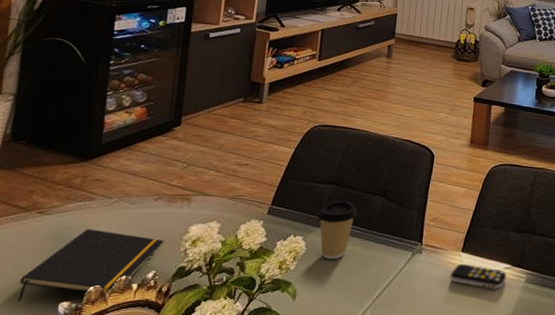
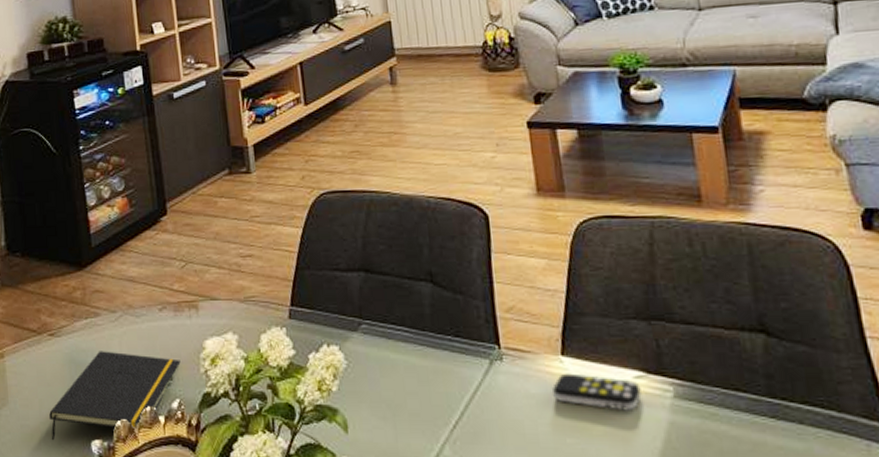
coffee cup: present [317,200,358,259] -> none [350,292,401,375]

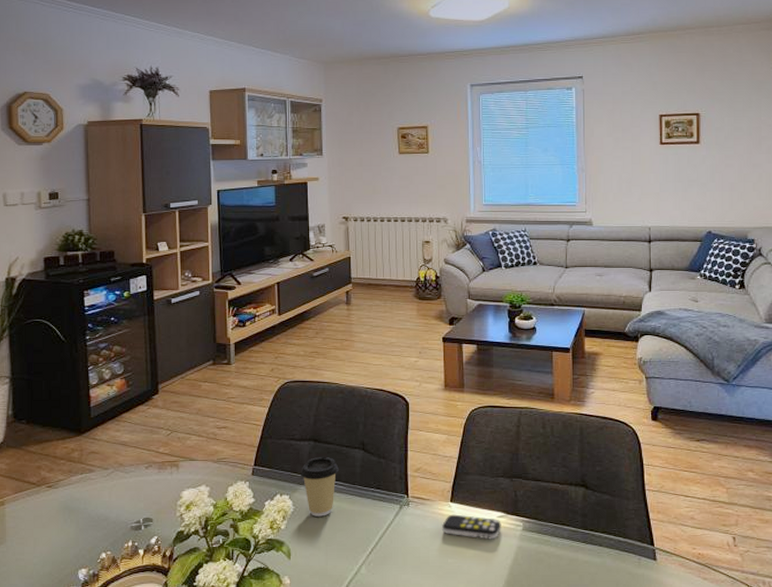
notepad: present [49,351,181,441] -> none [43,499,161,571]
coffee cup: none [350,292,401,375] -> present [300,456,339,517]

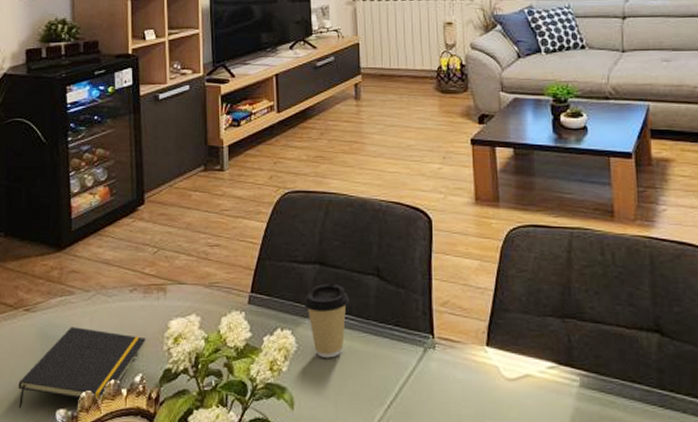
notepad: none [43,499,161,571] -> present [18,326,146,409]
remote control: present [442,514,501,540] -> none [477,362,552,397]

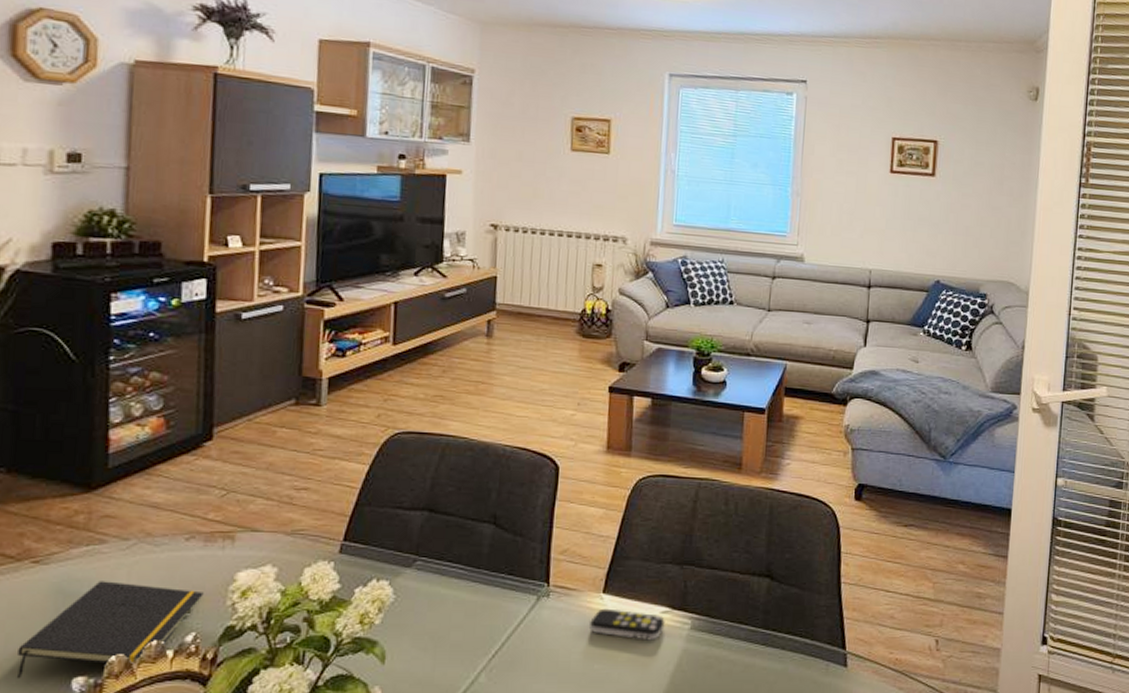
coffee cup: present [303,283,349,358] -> none [406,531,460,609]
remote control: none [477,362,552,397] -> present [589,608,665,641]

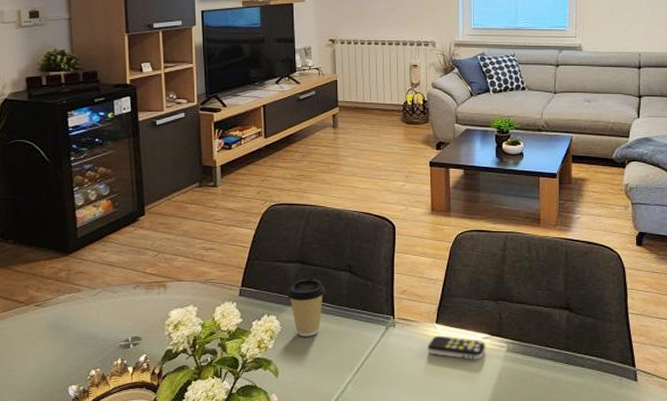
notepad: present [16,581,204,679] -> none [33,318,149,387]
coffee cup: none [406,531,460,609] -> present [287,278,326,337]

